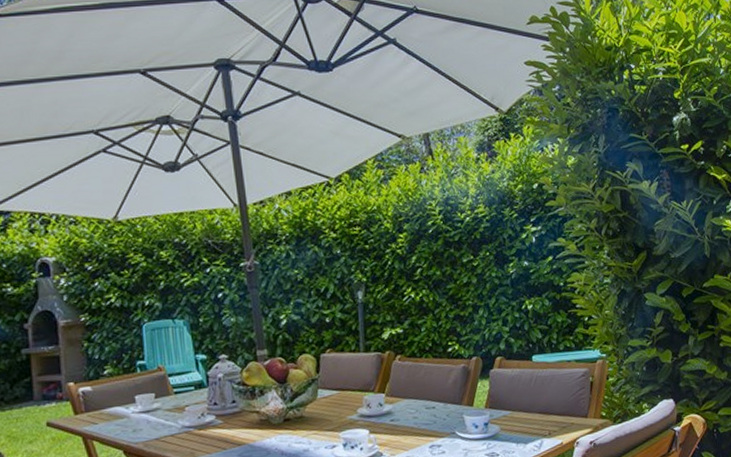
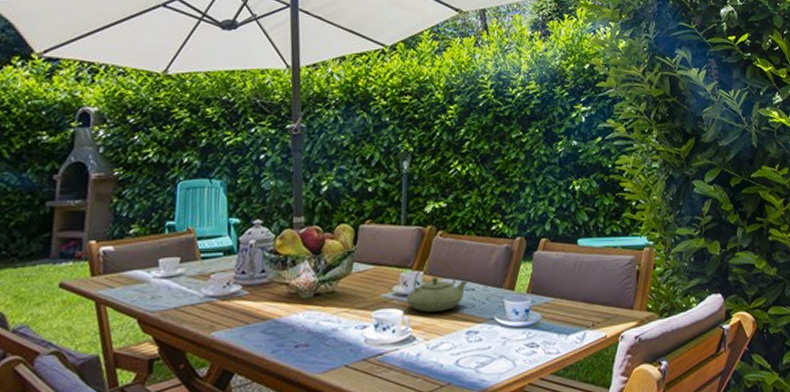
teapot: none [370,382,428,431] -> present [406,260,467,312]

